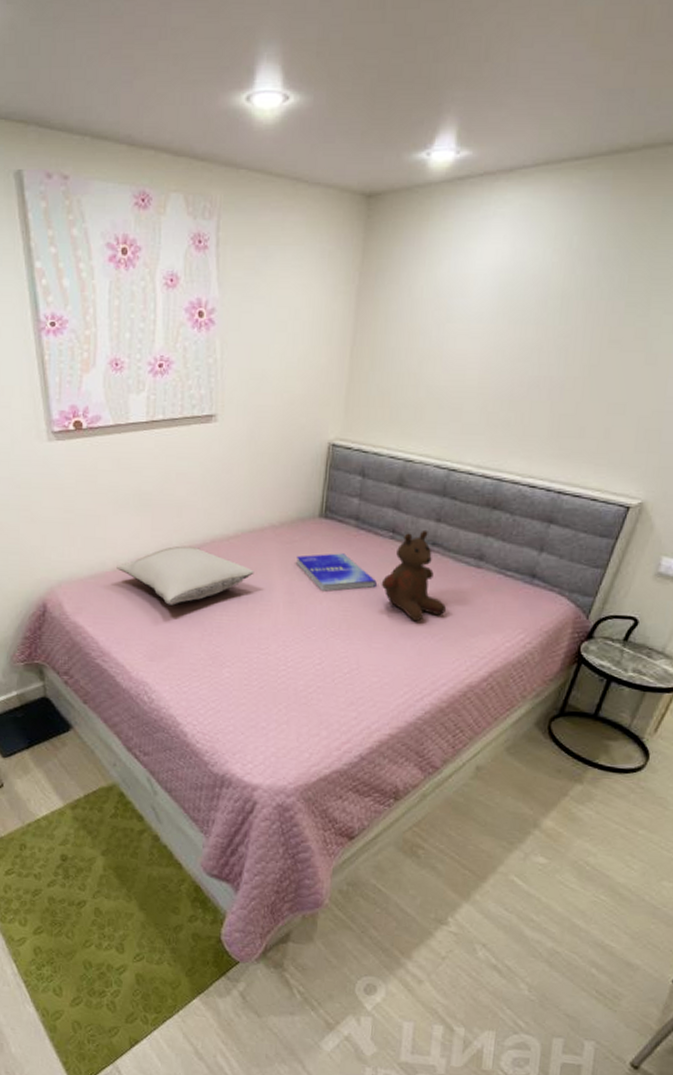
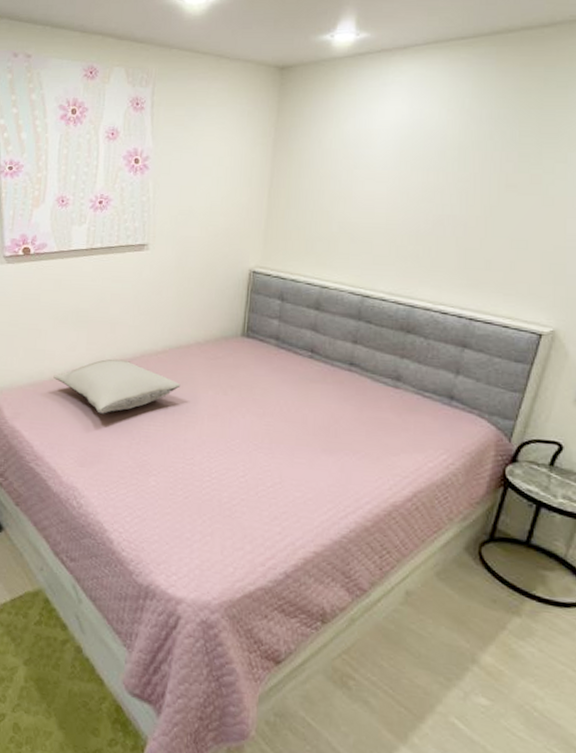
book: present [296,553,377,592] -> none [220,370,297,406]
teddy bear: present [381,529,447,622] -> none [301,350,367,439]

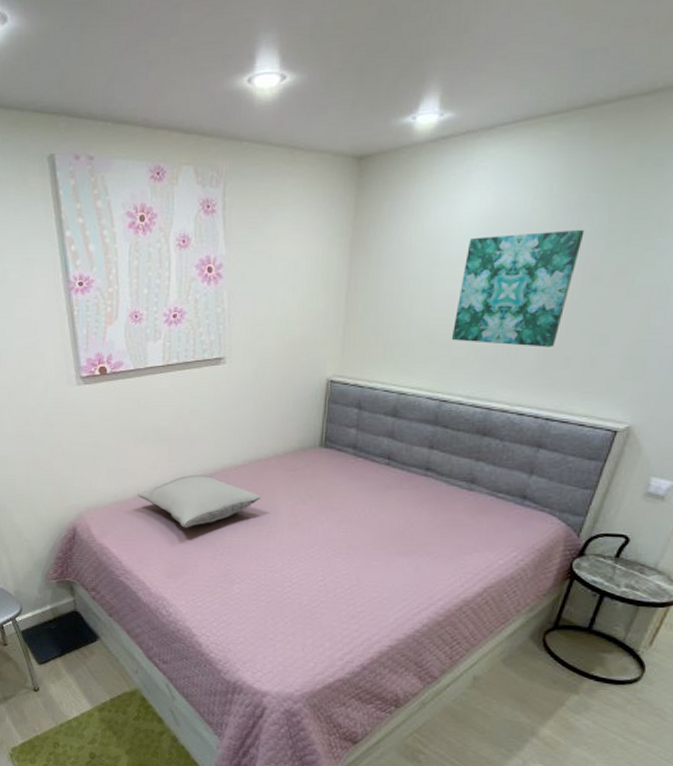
wall art: none [372,141,497,249] -> present [451,229,585,347]

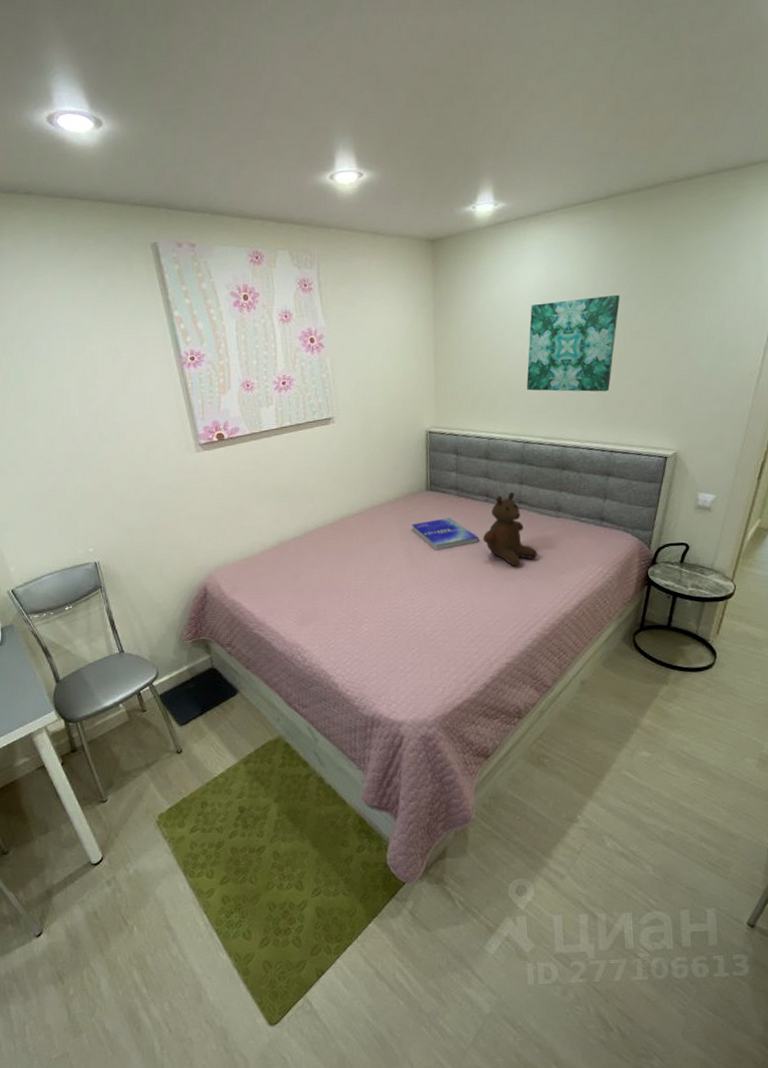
pillow: present [137,474,261,528] -> none [263,525,379,576]
book: none [299,479,374,514] -> present [412,518,479,550]
teddy bear: none [378,456,441,541] -> present [482,491,538,567]

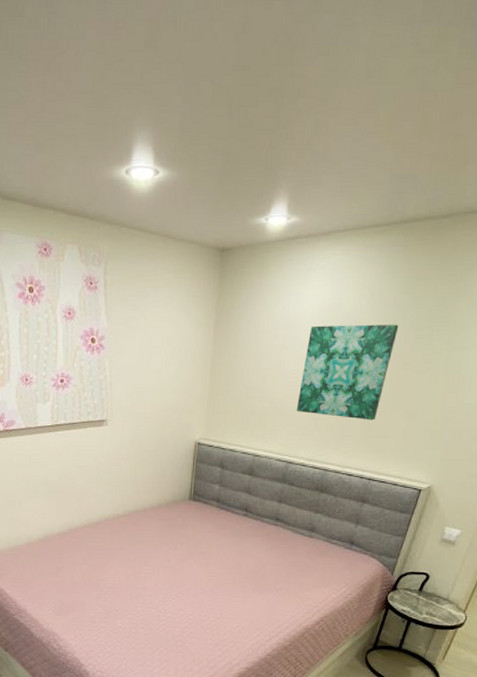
book: present [412,518,479,550] -> none [172,528,234,558]
teddy bear: present [482,491,538,567] -> none [237,508,288,580]

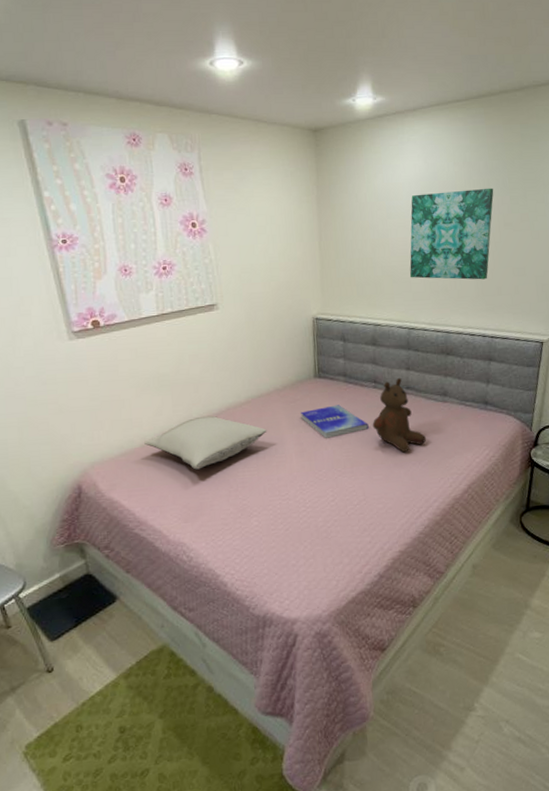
pillow: none [29,523,139,571] -> present [144,415,267,470]
book: none [172,528,234,558] -> present [301,405,369,438]
teddy bear: none [237,508,288,580] -> present [372,377,427,453]

